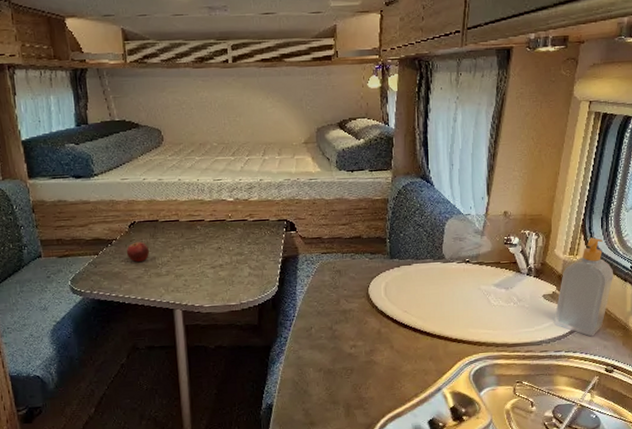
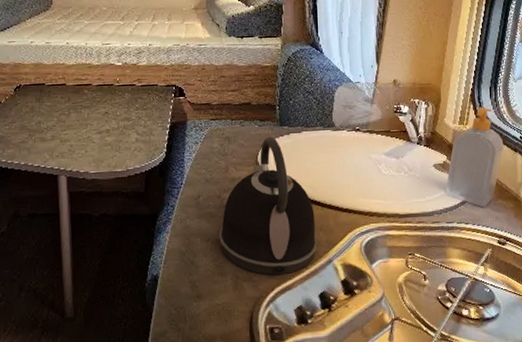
fruit: present [126,241,149,262] -> none [10,105,34,126]
kettle: none [331,269,427,403] -> present [219,136,317,276]

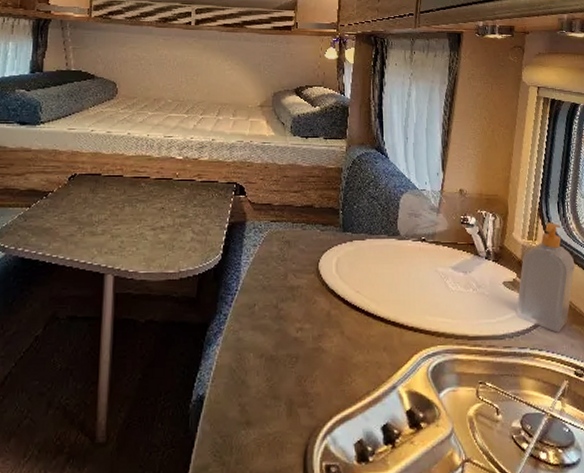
kettle: present [219,136,317,276] -> none [274,242,380,402]

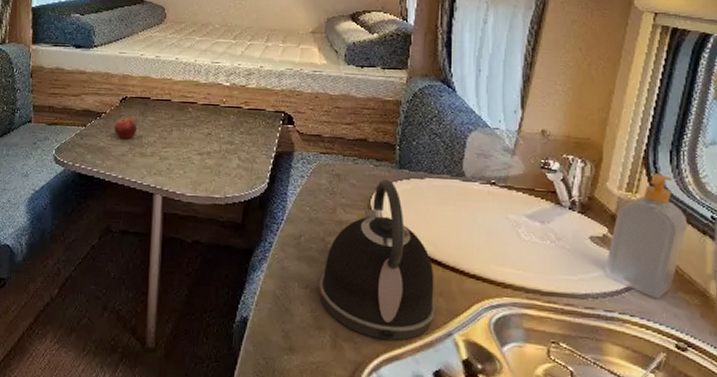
fruit: none [61,195,86,217] -> present [113,117,137,139]
kettle: none [274,242,380,402] -> present [319,178,435,341]

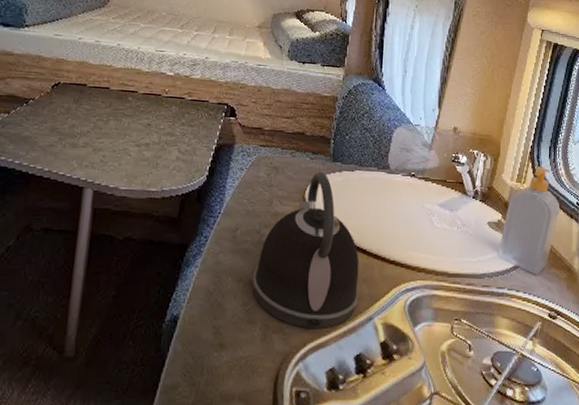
fruit: present [113,117,137,139] -> none [42,105,69,128]

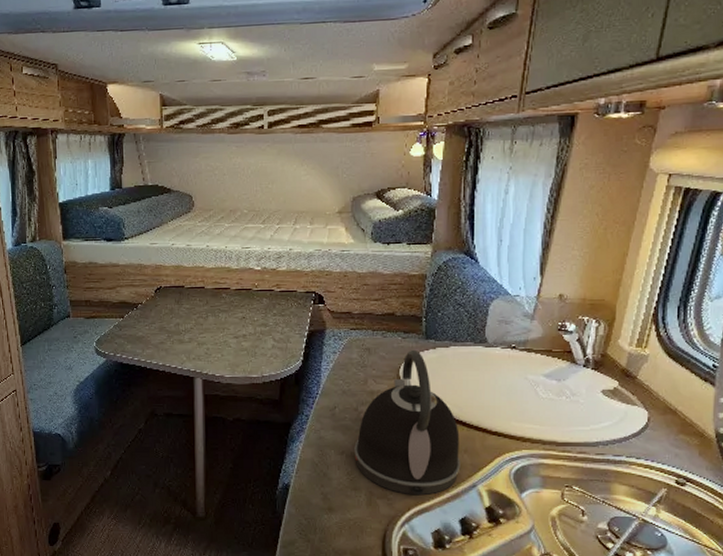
soap bottle: present [498,166,560,275] -> none [614,329,692,442]

